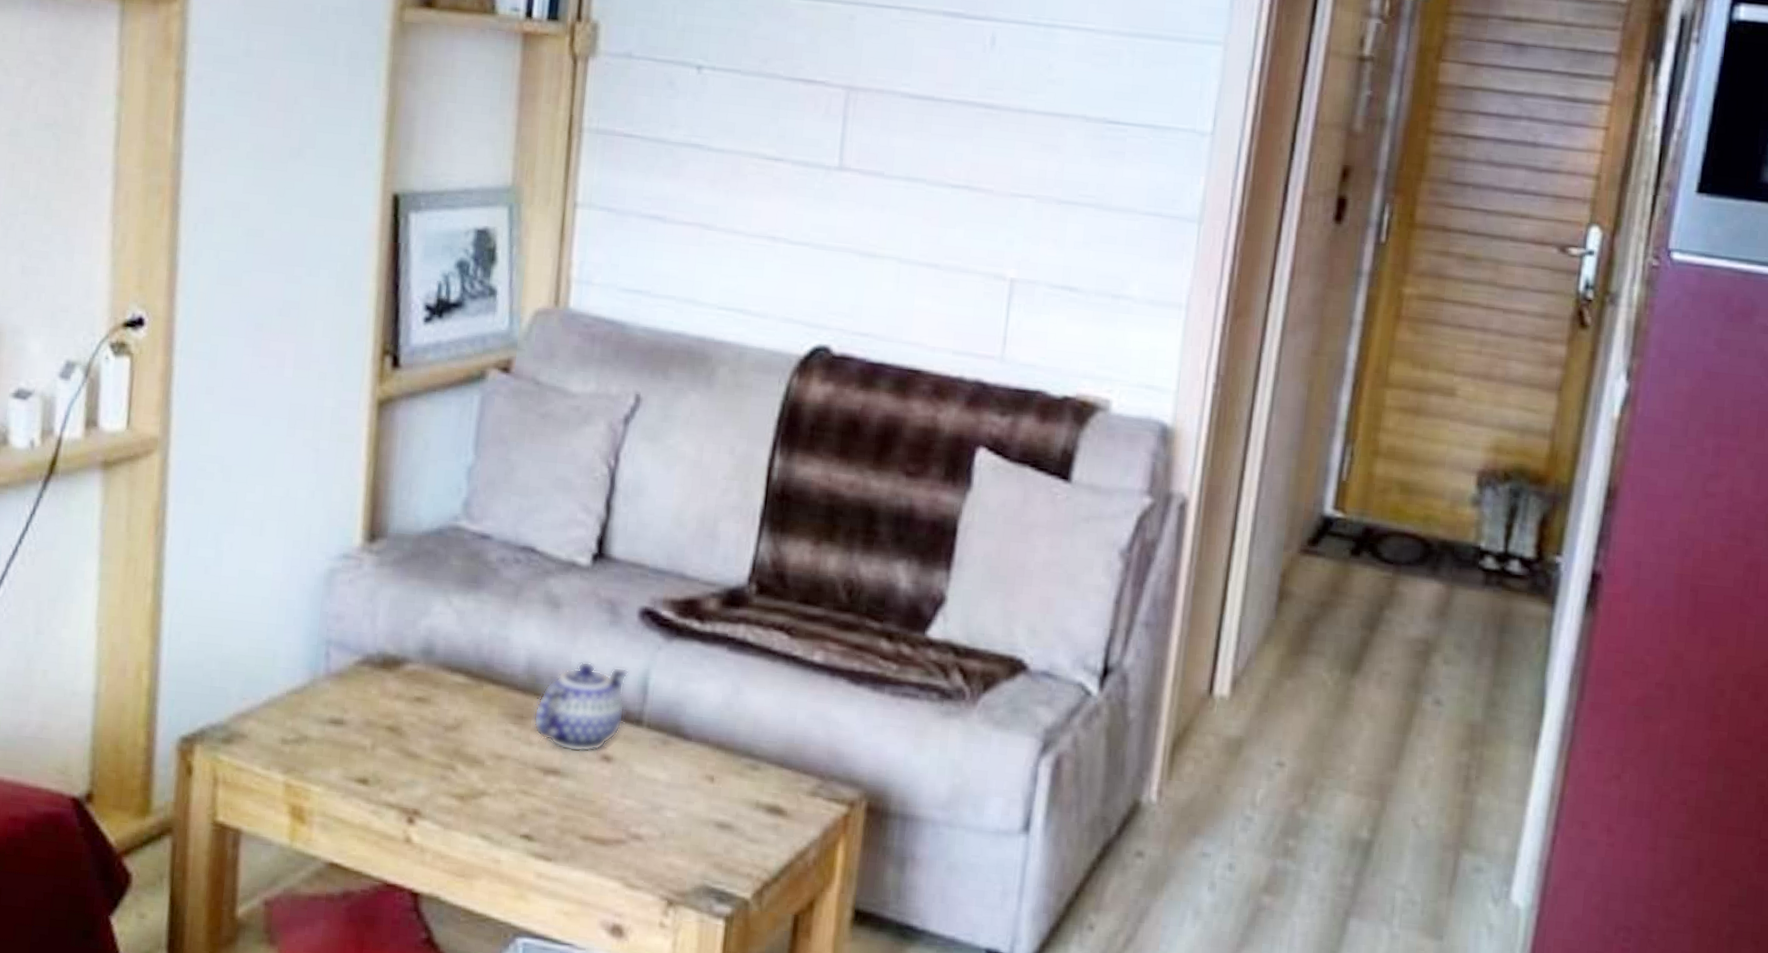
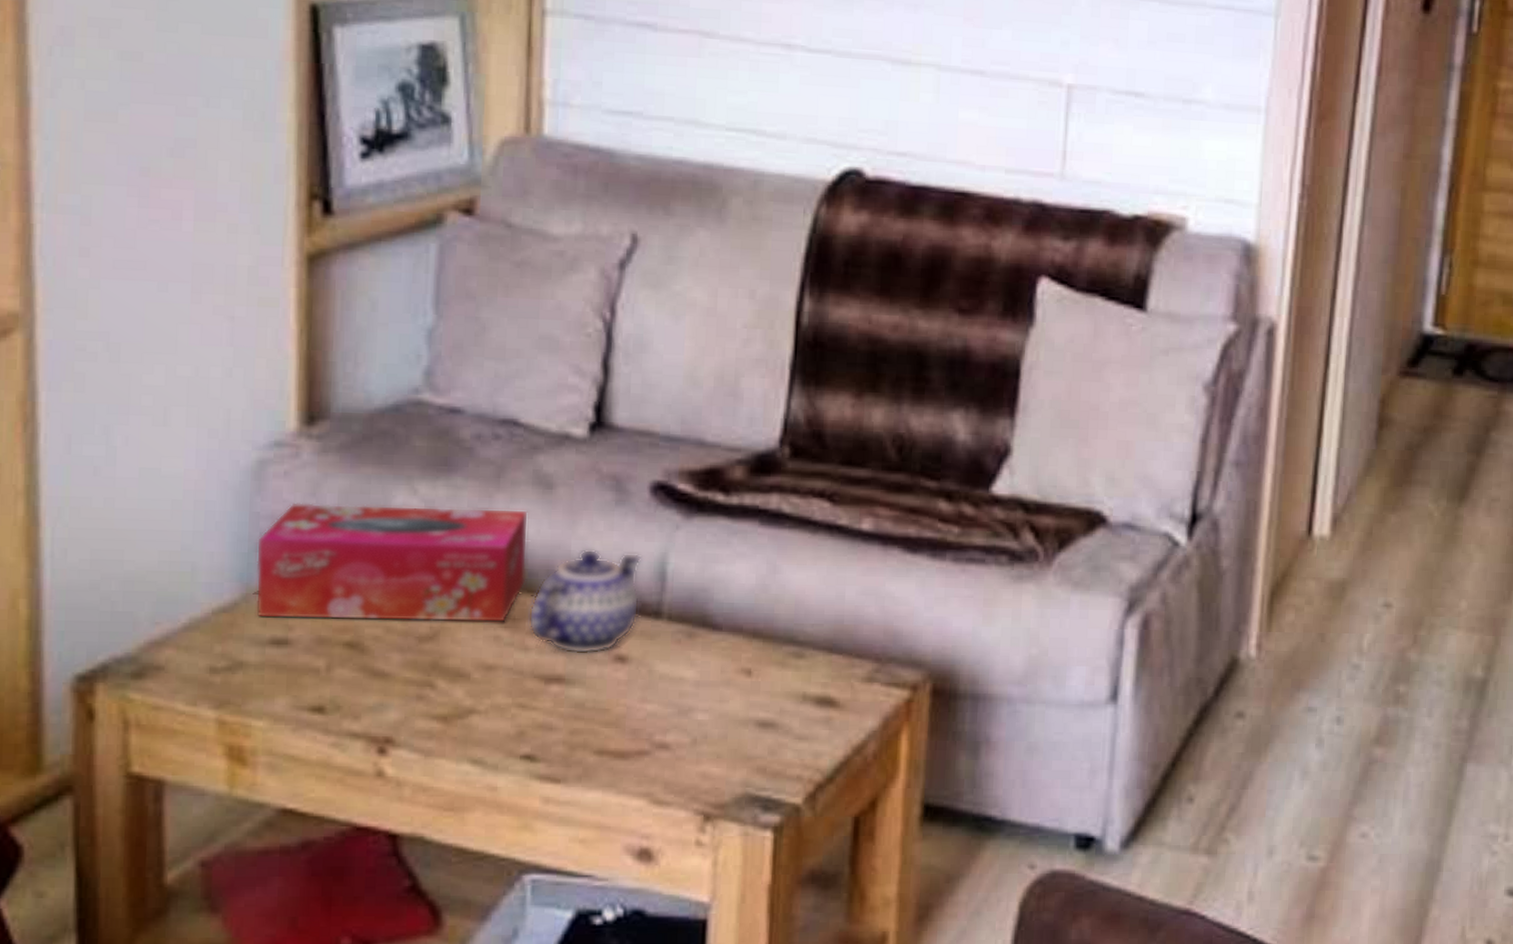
tissue box: none [320,606,539,720] -> present [255,503,529,623]

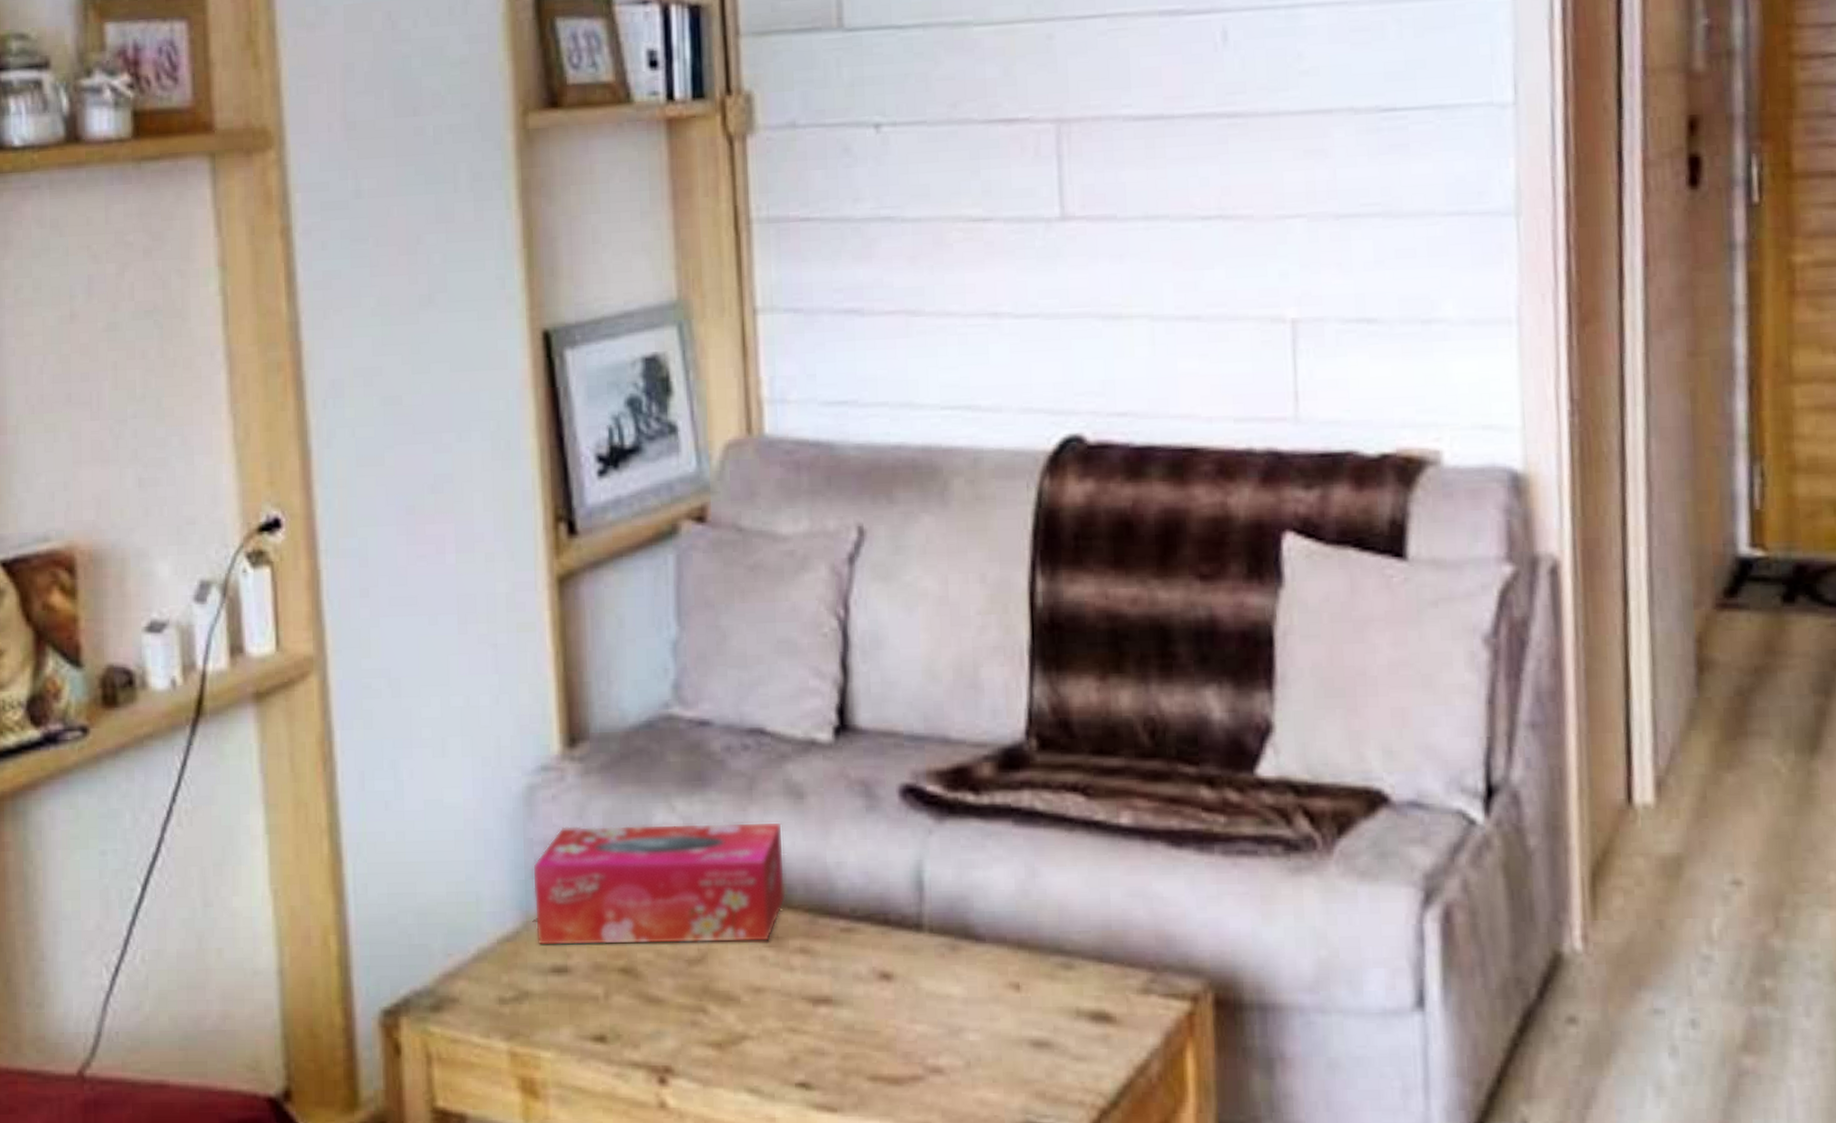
teapot: present [527,549,642,654] -> none [790,860,900,973]

